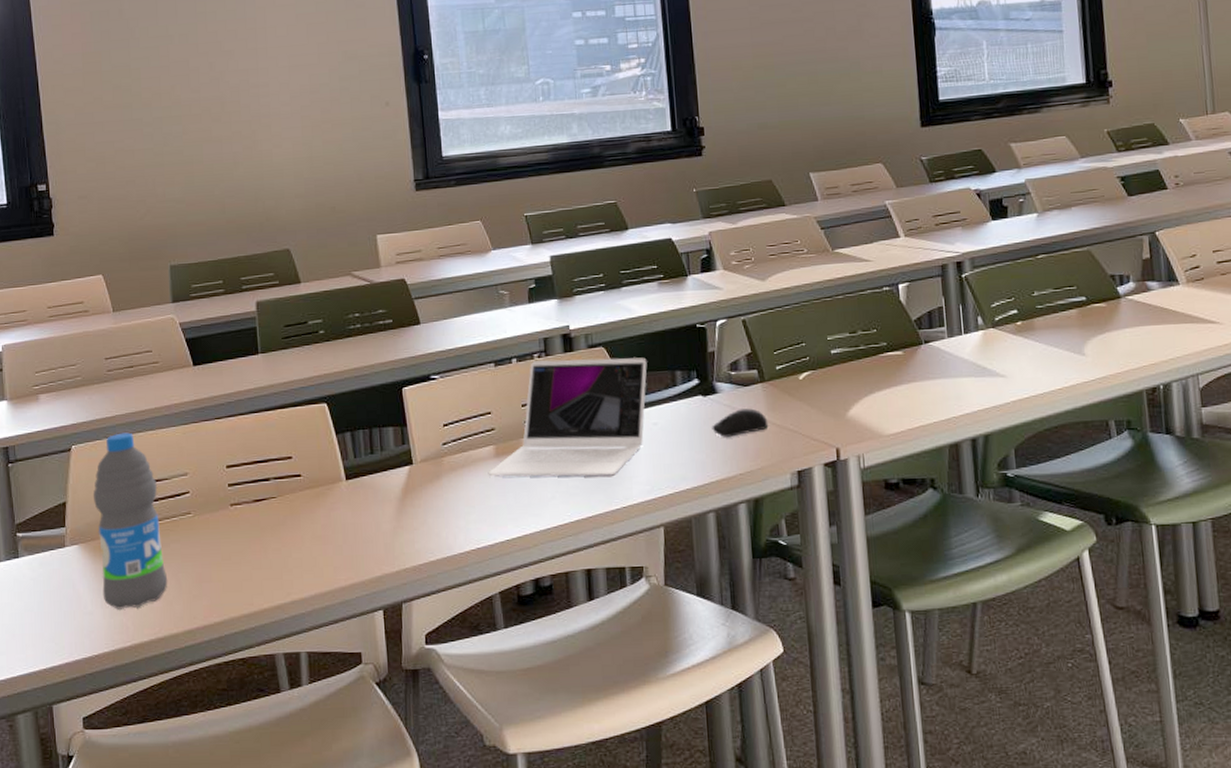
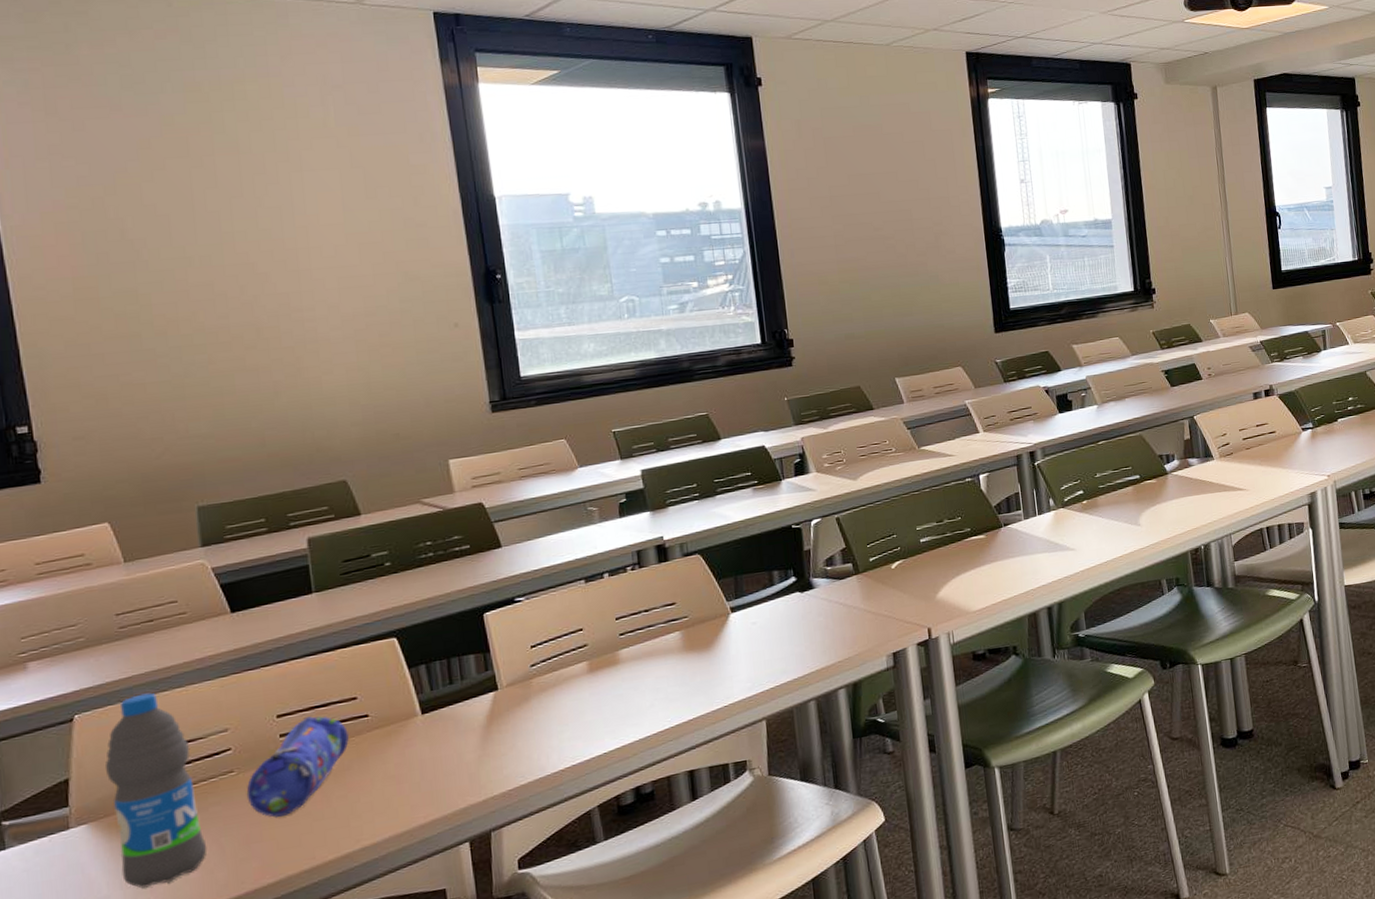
pencil case: none [200,470,285,561] -> present [246,716,350,817]
laptop: present [488,357,647,477] -> none [581,561,744,693]
computer mouse: present [712,408,769,437] -> none [810,599,864,629]

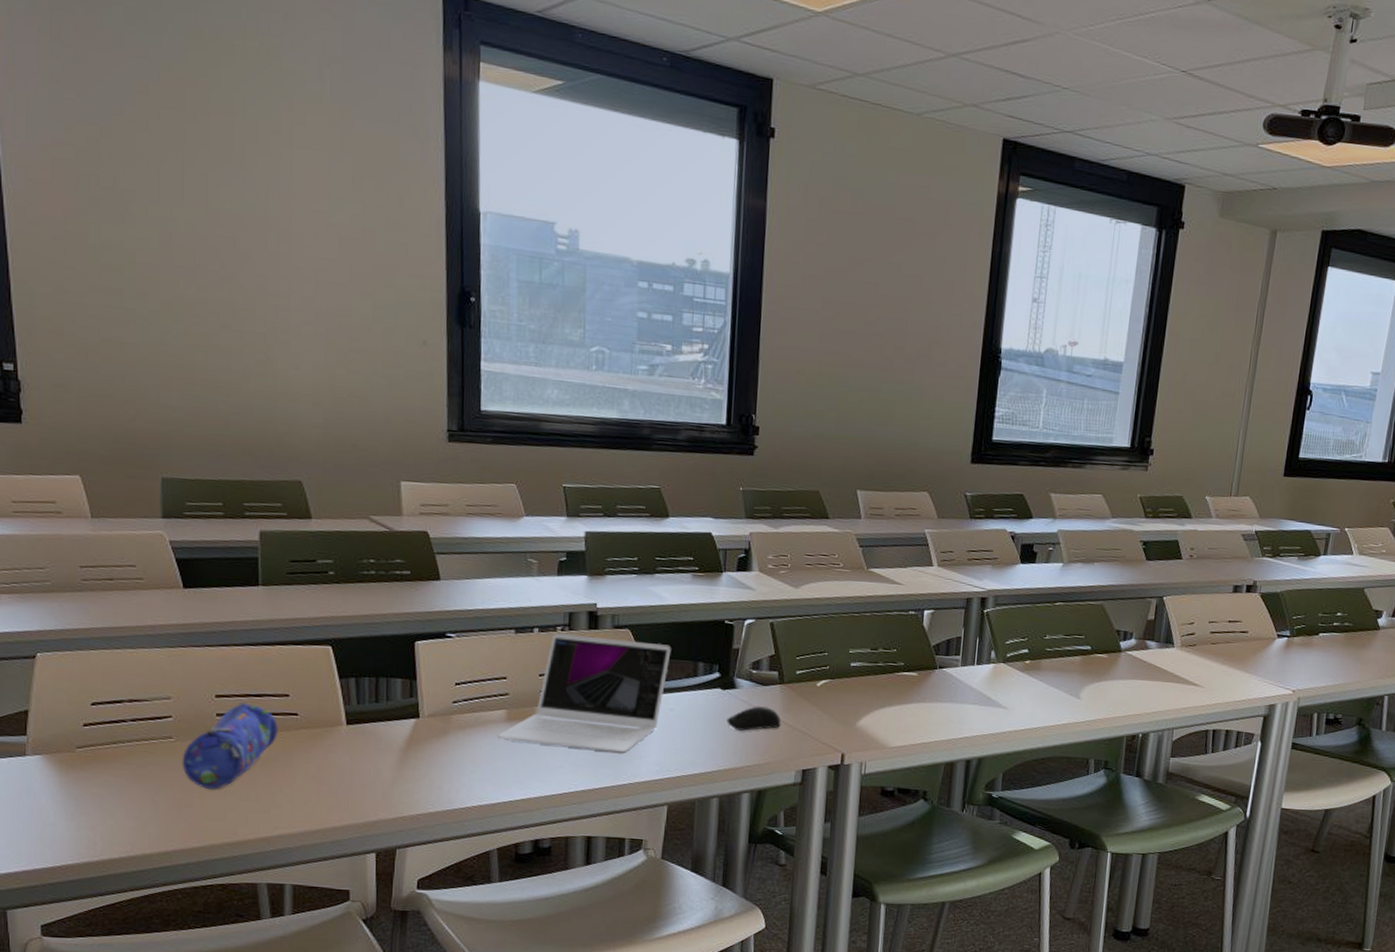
water bottle: present [104,693,207,888] -> none [60,646,143,825]
laptop: none [581,561,744,693] -> present [497,633,671,753]
computer mouse: none [810,599,864,629] -> present [726,706,782,731]

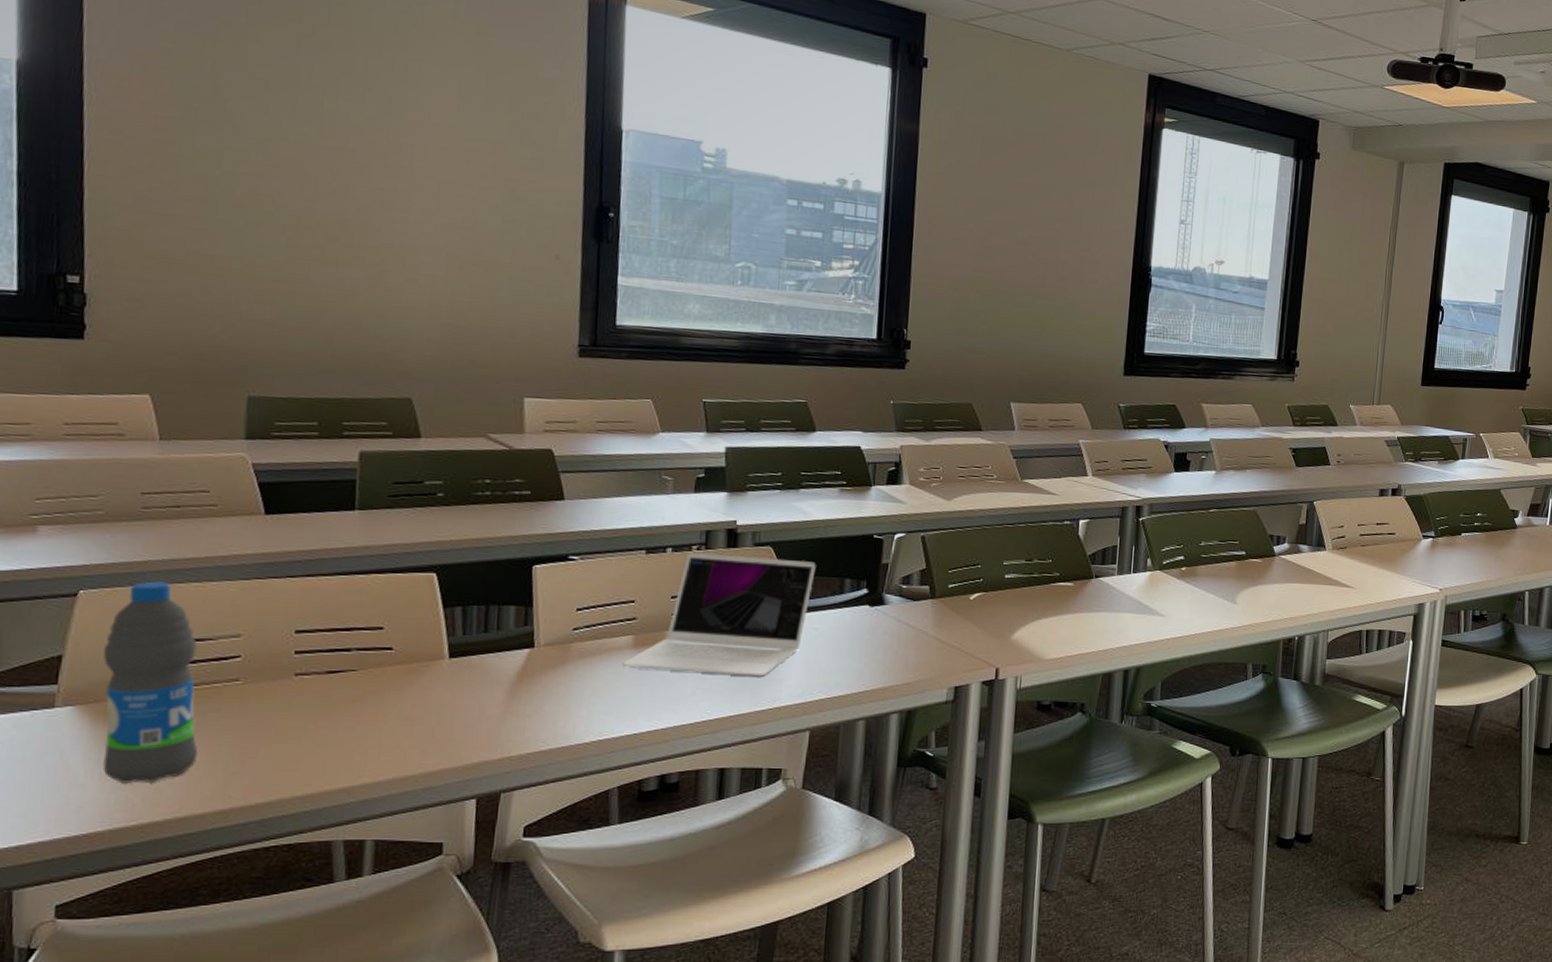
water bottle: none [60,646,143,825] -> present [102,581,198,784]
pencil case: present [182,703,279,789] -> none [249,638,369,736]
computer mouse: present [726,706,782,731] -> none [874,622,933,648]

